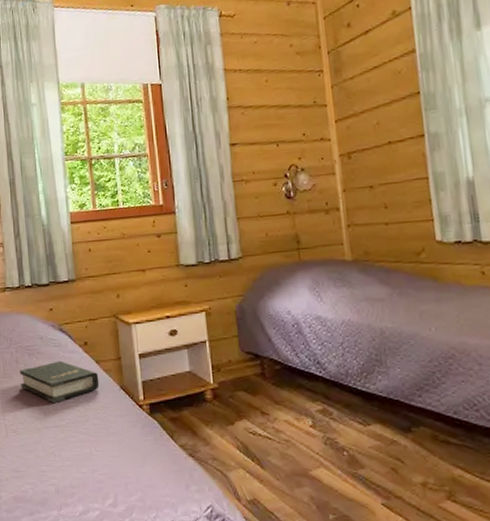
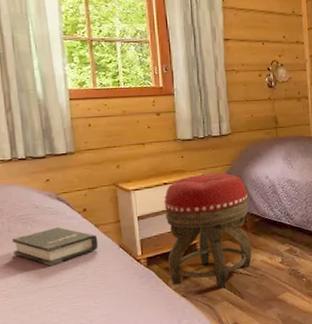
footstool: none [166,306,273,452] -> present [164,173,252,289]

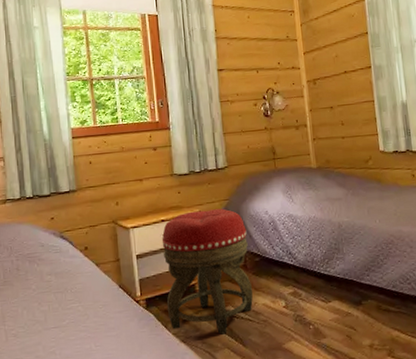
hardback book: present [11,227,99,267] -> none [19,265,99,306]

